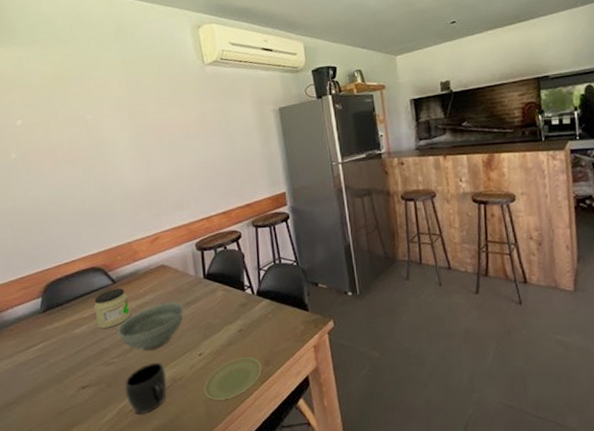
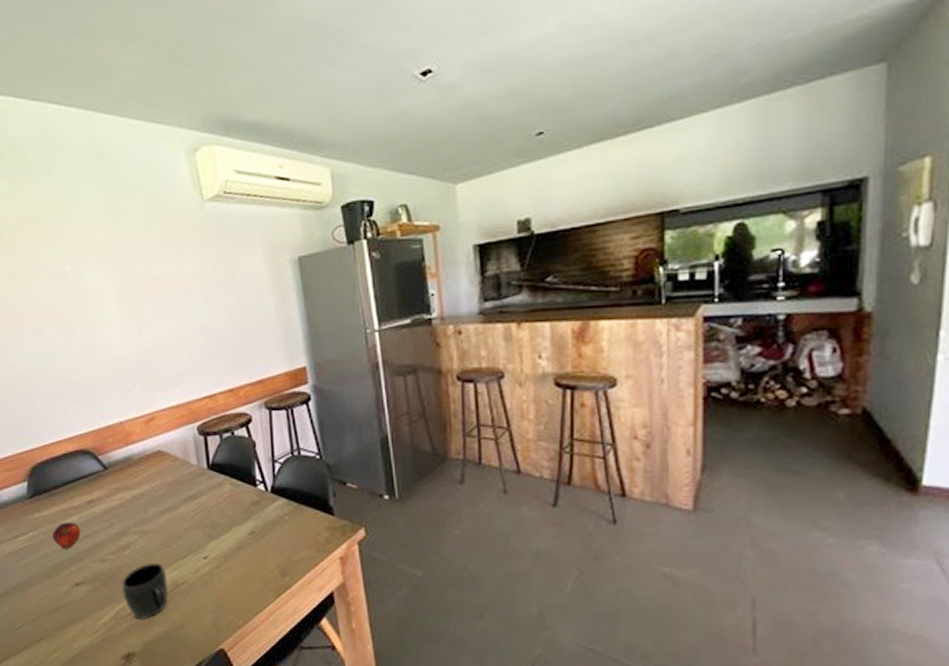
apple: none [62,331,89,356] -> present [52,522,81,549]
jar: present [93,289,131,329] -> none [84,476,126,520]
bowl: present [117,302,184,351] -> none [111,495,186,549]
plate: present [203,357,262,401] -> none [209,565,278,612]

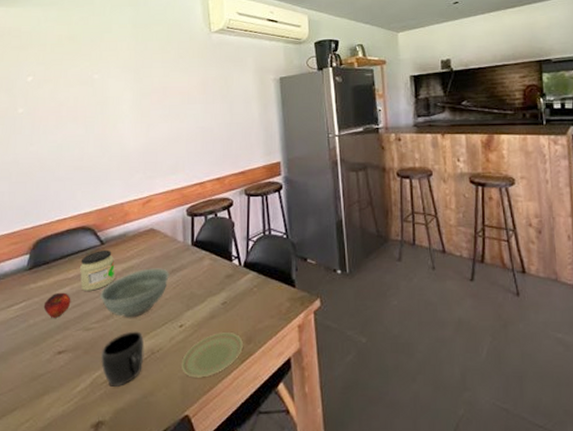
jar: none [84,476,126,520] -> present [79,251,116,291]
bowl: none [111,495,186,549] -> present [100,268,169,318]
plate: none [209,565,278,612] -> present [181,333,243,378]

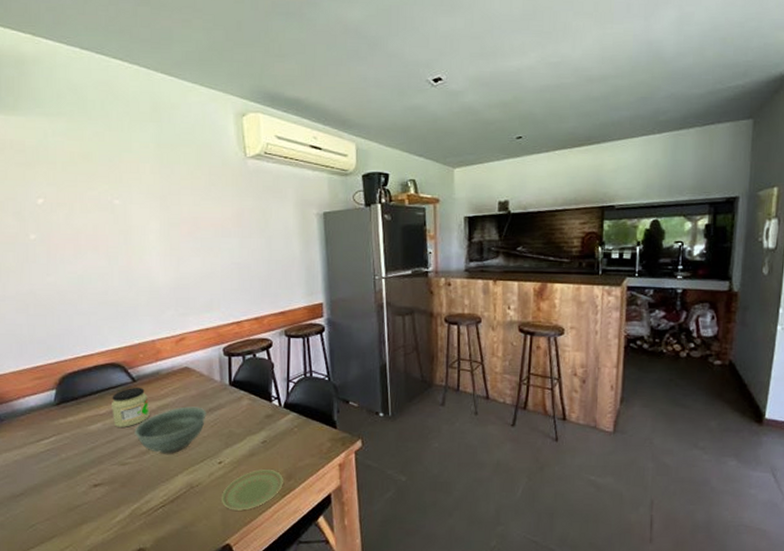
apple: present [43,292,71,318] -> none [75,428,104,453]
mug: present [100,331,145,388] -> none [138,466,183,519]

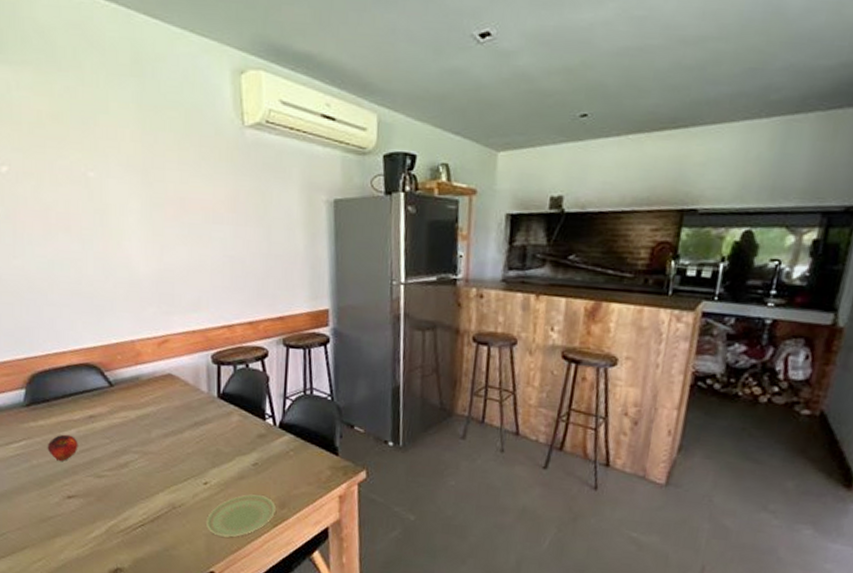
apple: none [75,428,104,453] -> present [47,434,78,461]
jar: present [110,388,150,427] -> none [85,393,128,437]
bowl: present [134,406,206,454] -> none [111,418,191,470]

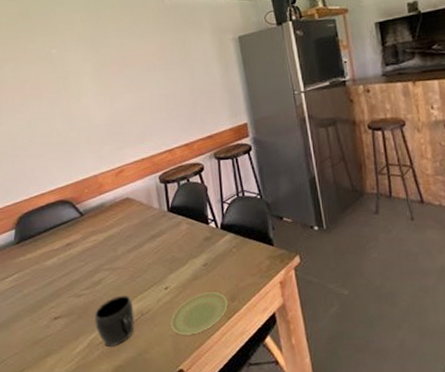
apple: present [47,434,78,461] -> none [35,263,60,287]
mug: none [115,483,165,538] -> present [94,295,135,348]

